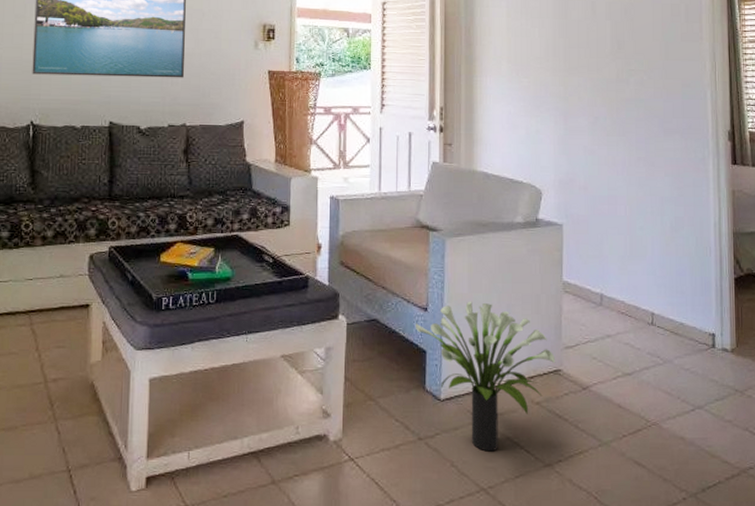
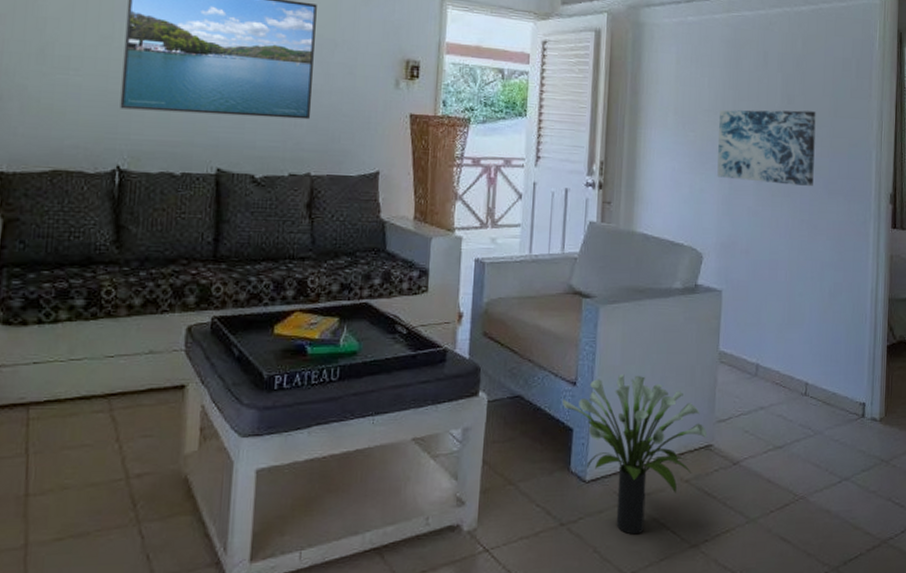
wall art: none [550,55,648,126] -> present [717,110,816,187]

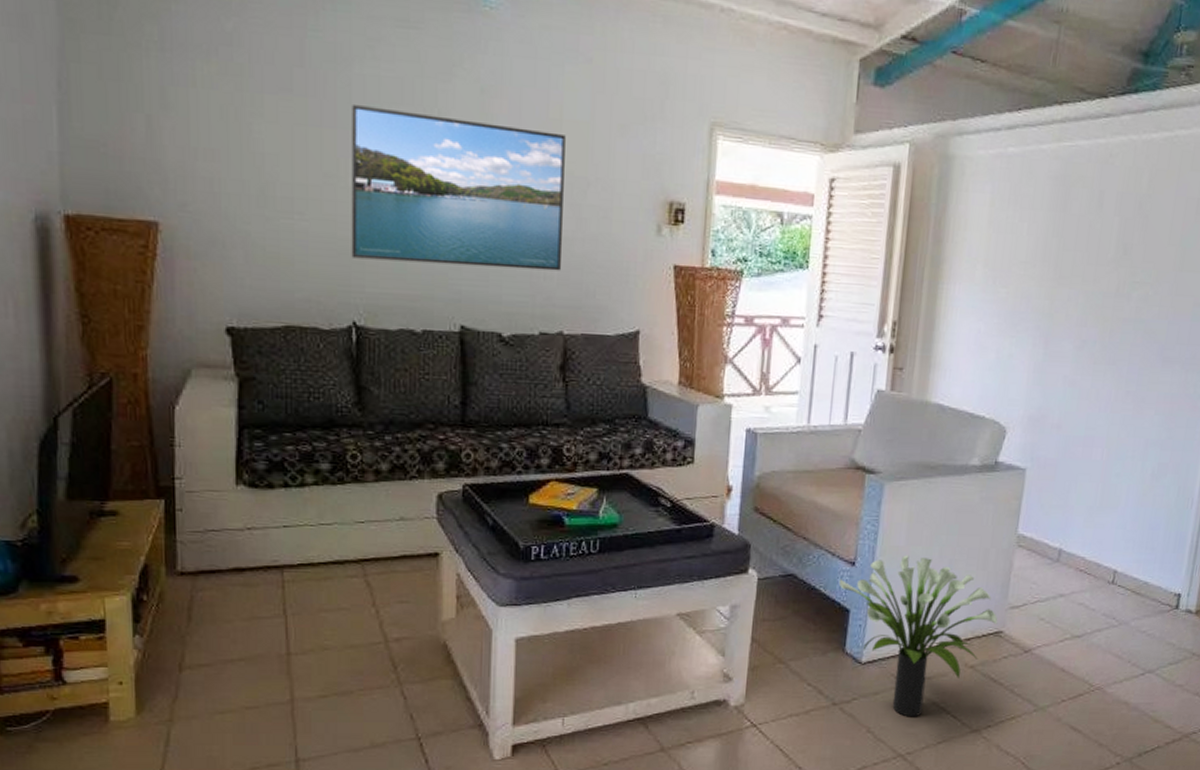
wall art: present [717,110,816,187] -> none [1030,261,1158,354]

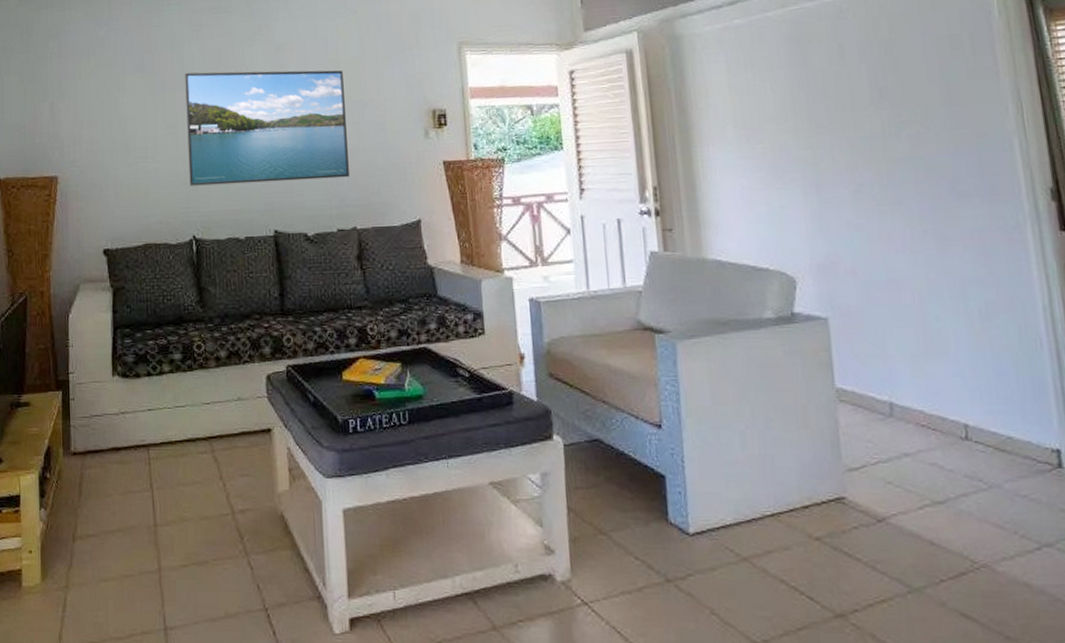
potted plant: present [838,555,998,717] -> none [647,415,837,598]

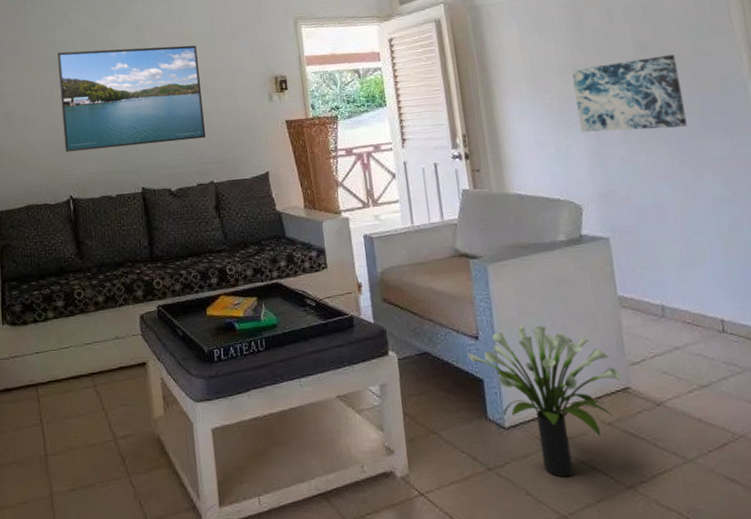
potted plant: none [647,415,837,598] -> present [467,325,623,478]
wall art: none [790,102,933,191] -> present [571,54,687,132]

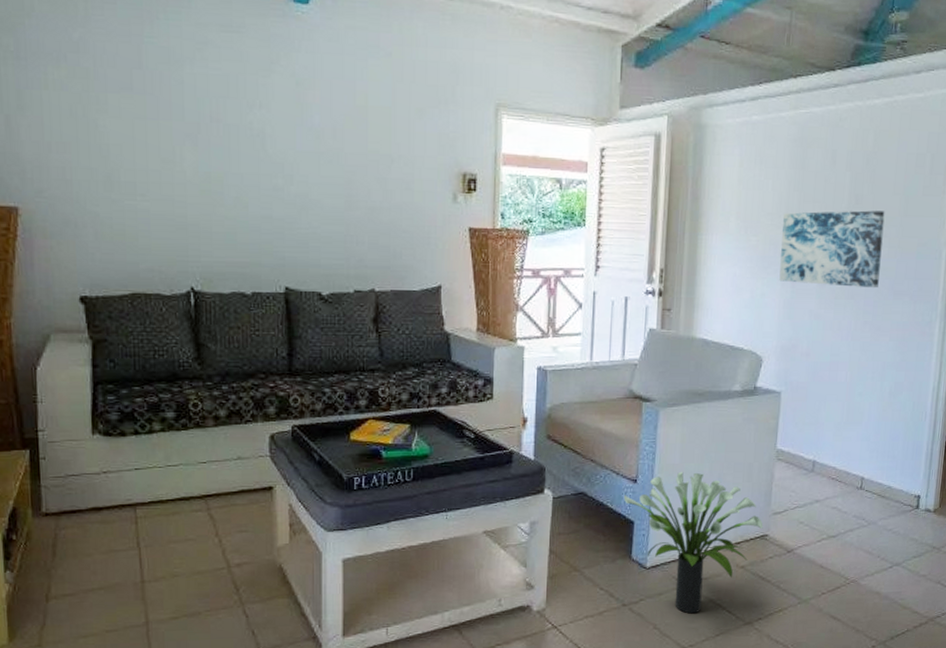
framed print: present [57,45,207,152] -> none [184,99,372,237]

